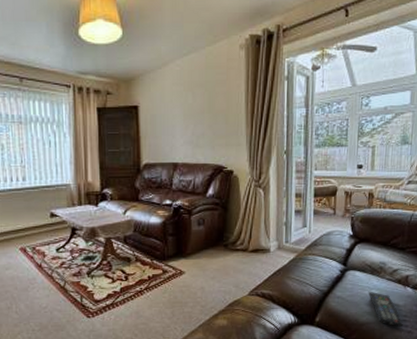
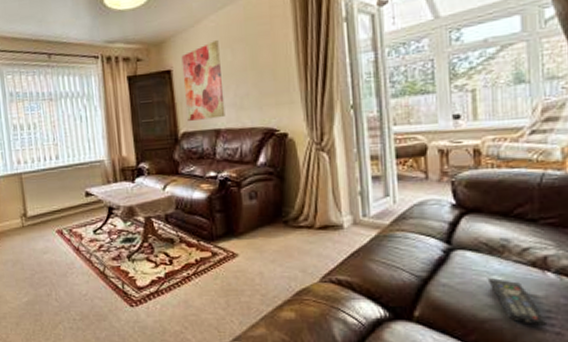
wall art: none [148,83,183,153] -> present [181,40,226,121]

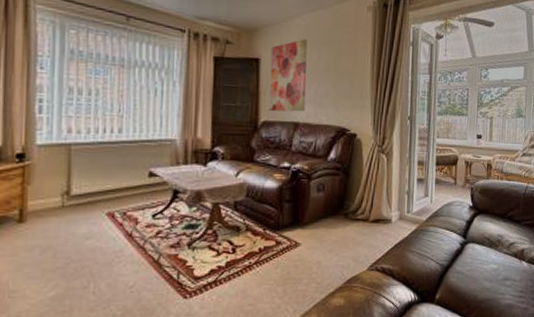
remote control: present [487,278,548,326] -> none [486,266,520,303]

